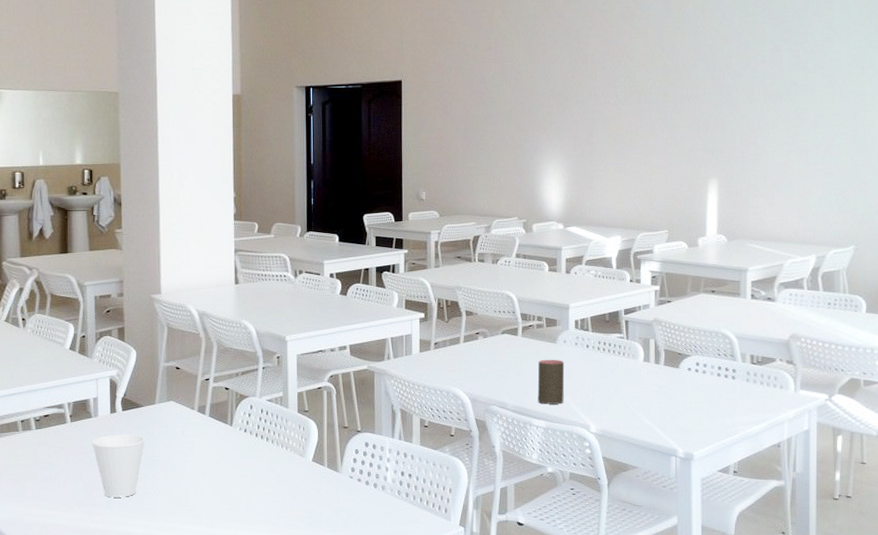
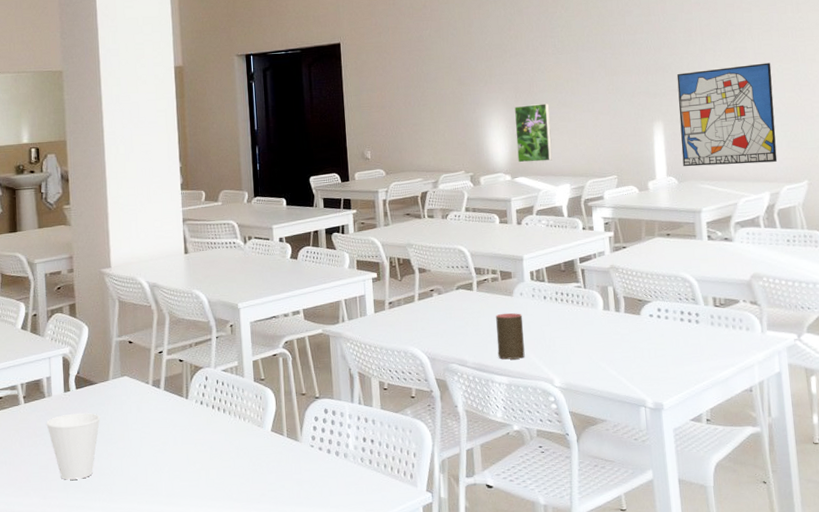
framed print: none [571,153,606,212] -> present [514,102,552,163]
wall art: none [734,126,830,226] -> present [676,62,778,167]

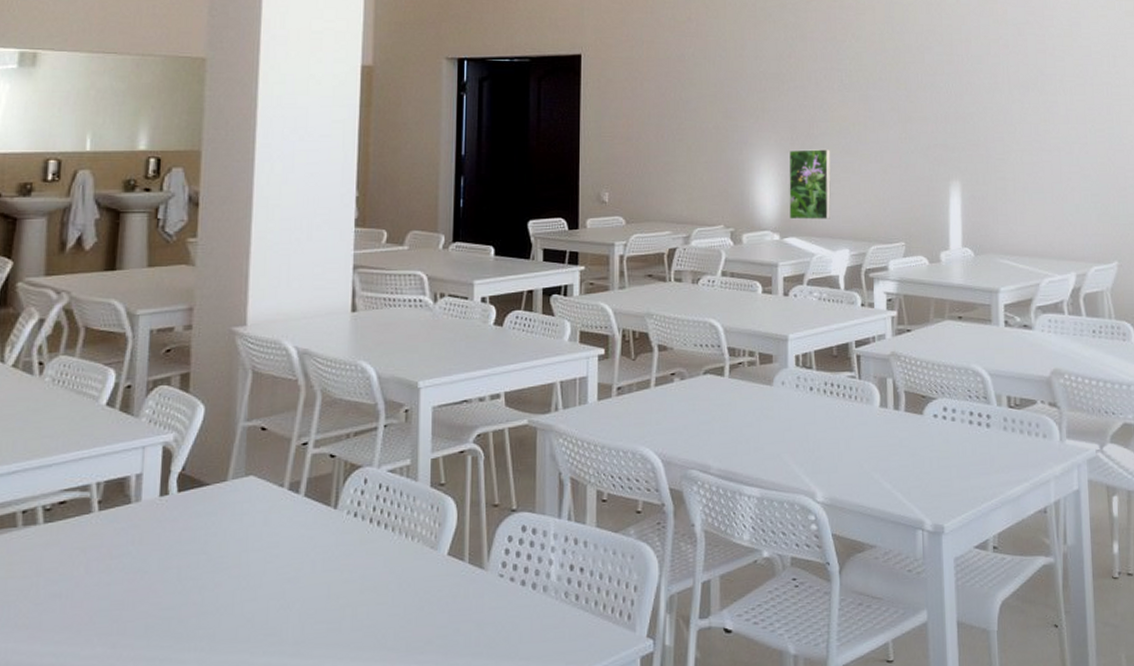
cup: present [46,412,101,480] -> none [128,525,209,621]
cup: present [496,312,525,360] -> none [749,406,783,466]
wall art: present [676,62,778,167] -> none [979,121,1086,238]

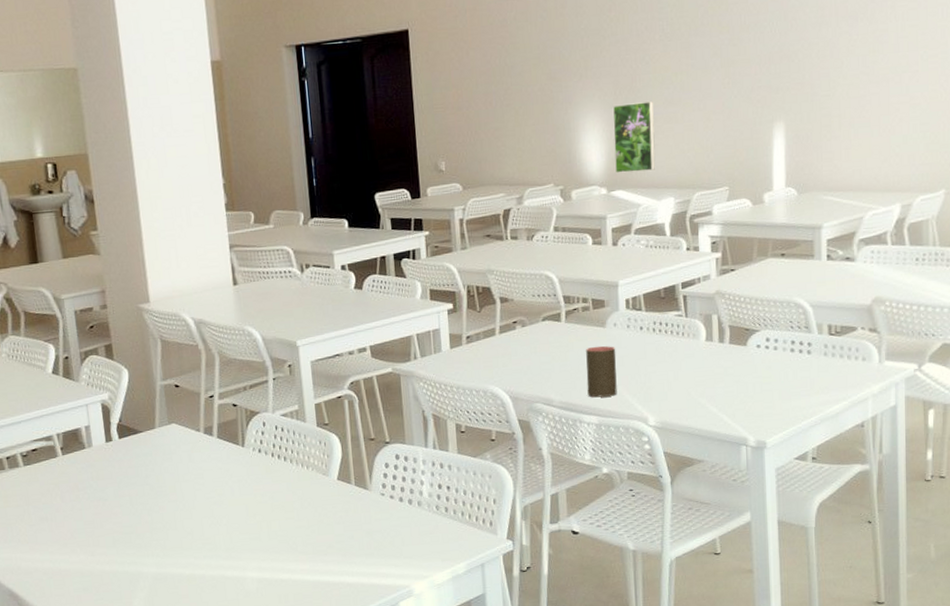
cup: none [749,406,783,466] -> present [586,346,617,398]

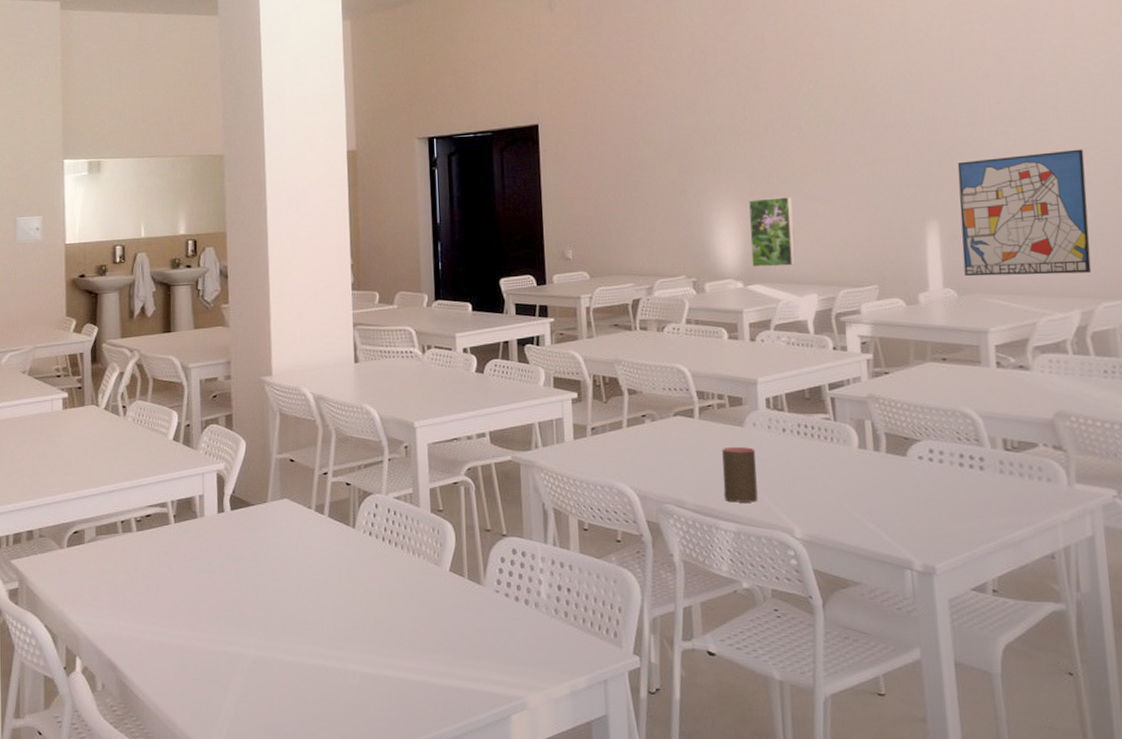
wall art: none [804,48,915,176] -> present [957,149,1092,277]

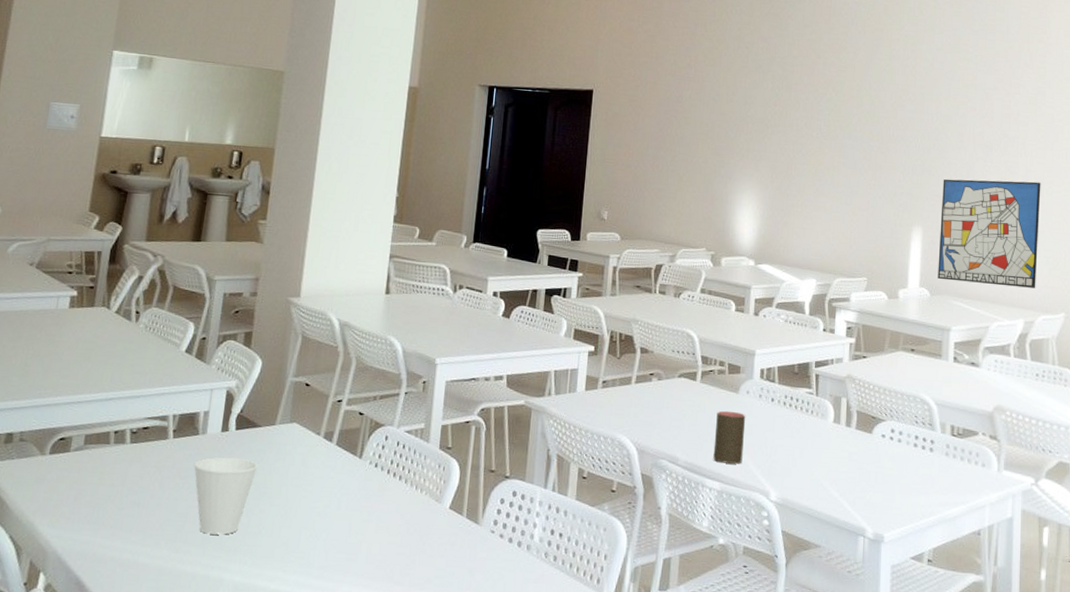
cup: none [198,537,257,612] -> present [194,457,258,535]
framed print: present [748,196,796,268] -> none [764,187,805,251]

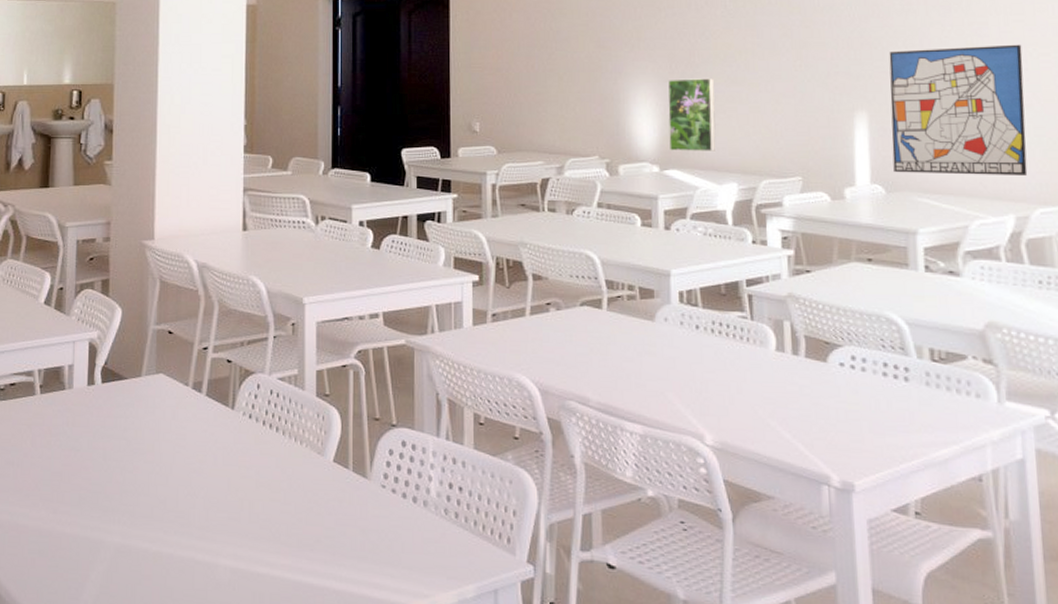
cup: present [194,457,258,535] -> none [64,412,128,494]
cup: present [713,410,746,464] -> none [630,342,667,403]
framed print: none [764,187,805,251] -> present [667,77,716,151]

